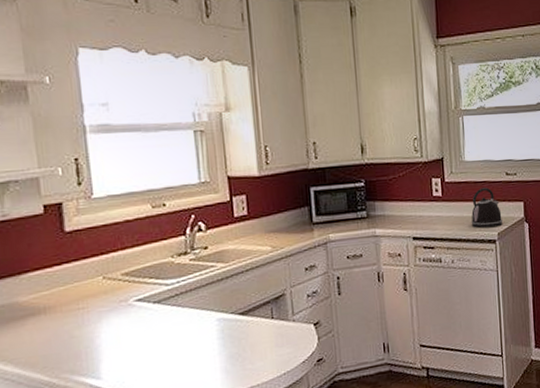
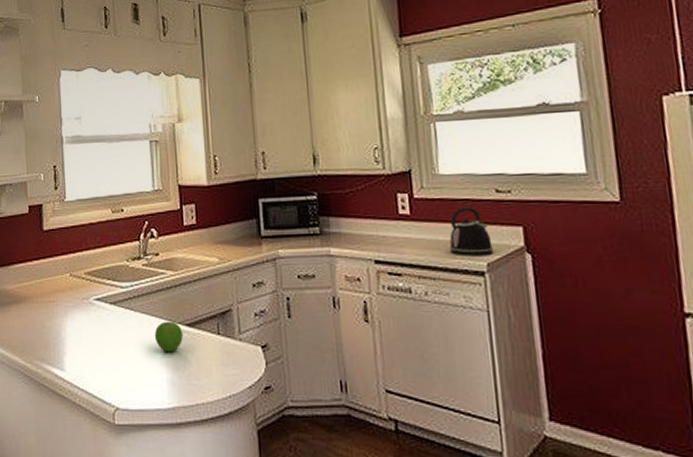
fruit: none [205,312,236,343] -> present [154,321,183,353]

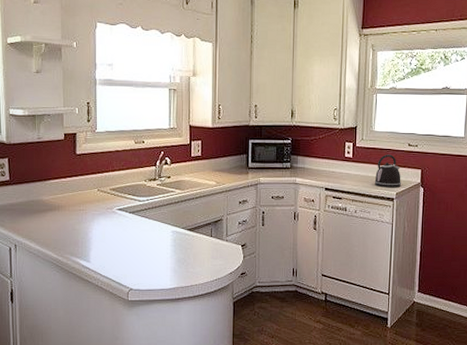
fruit: present [154,321,183,353] -> none [163,226,185,249]

